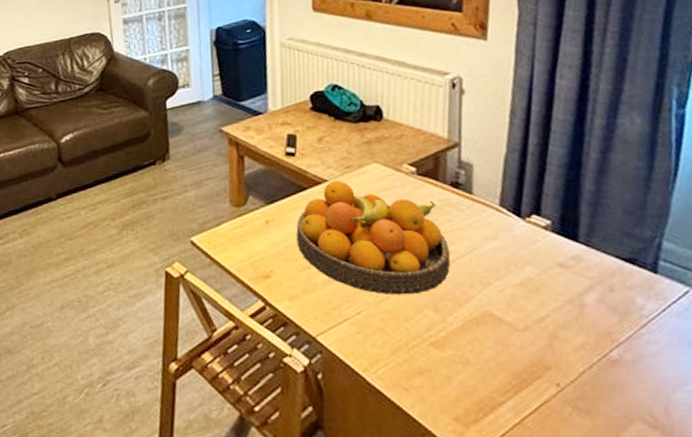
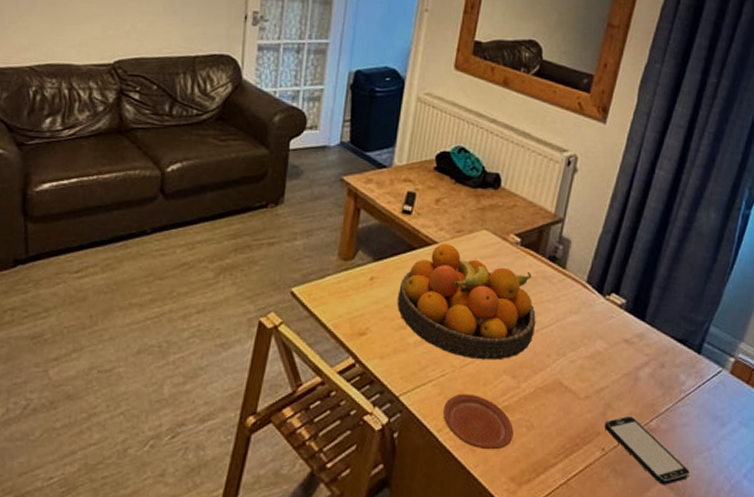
plate: none [365,331,449,389] -> present [443,393,514,450]
smartphone: none [553,346,677,424] -> present [604,415,691,485]

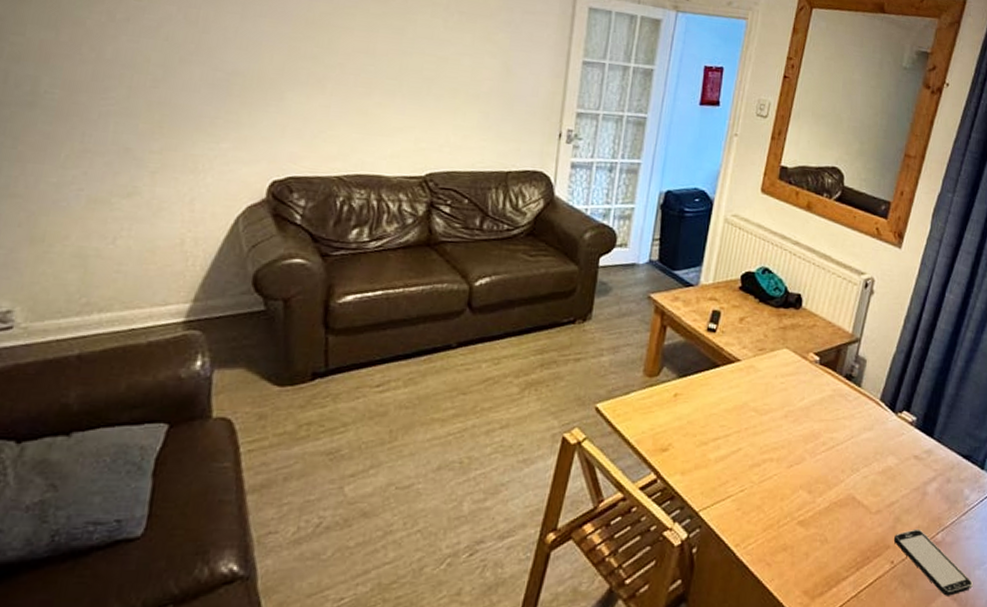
fruit bowl: present [397,243,536,361] -> none [699,361,832,476]
plate: present [443,393,514,450] -> none [741,509,808,564]

